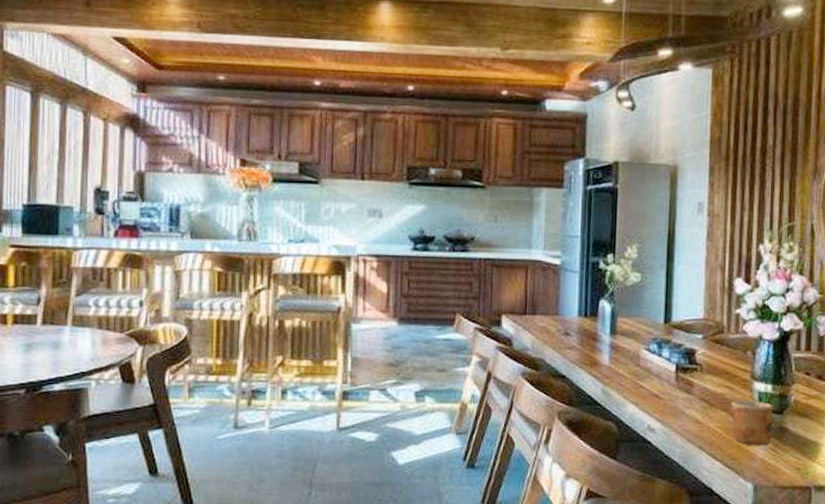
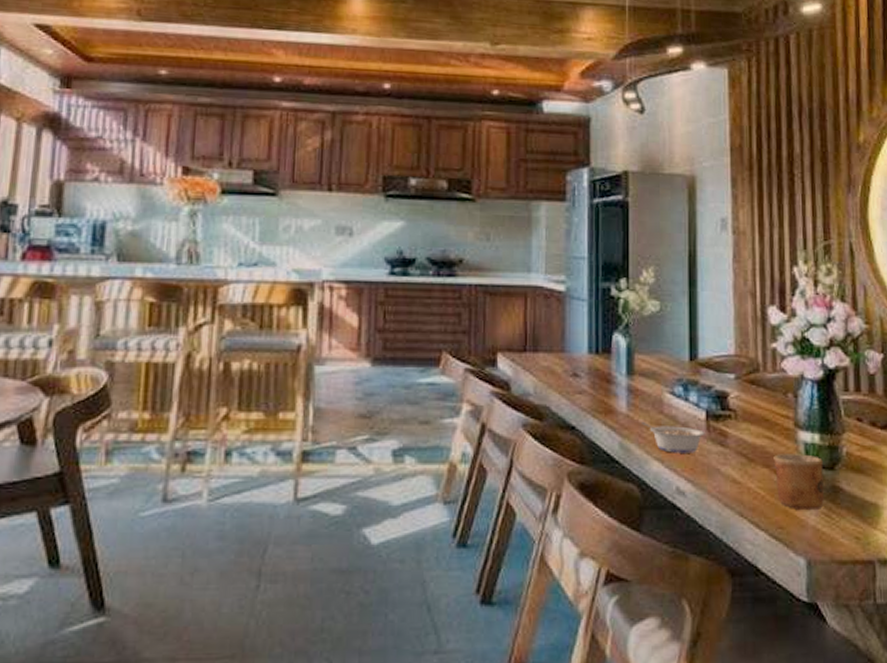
legume: none [621,372,674,399] -> present [642,421,705,453]

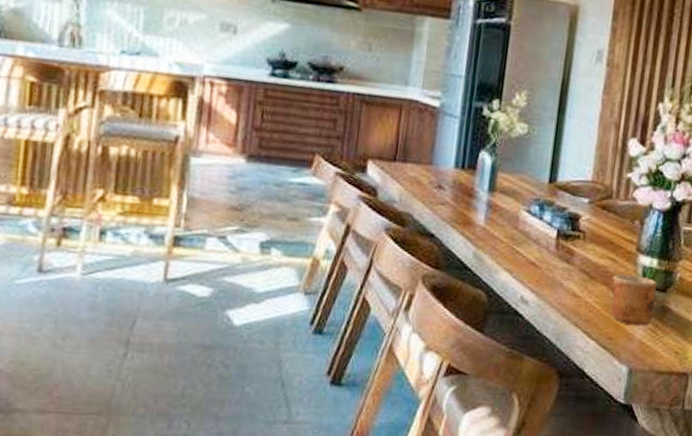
legume: present [642,421,705,453] -> none [496,235,554,267]

